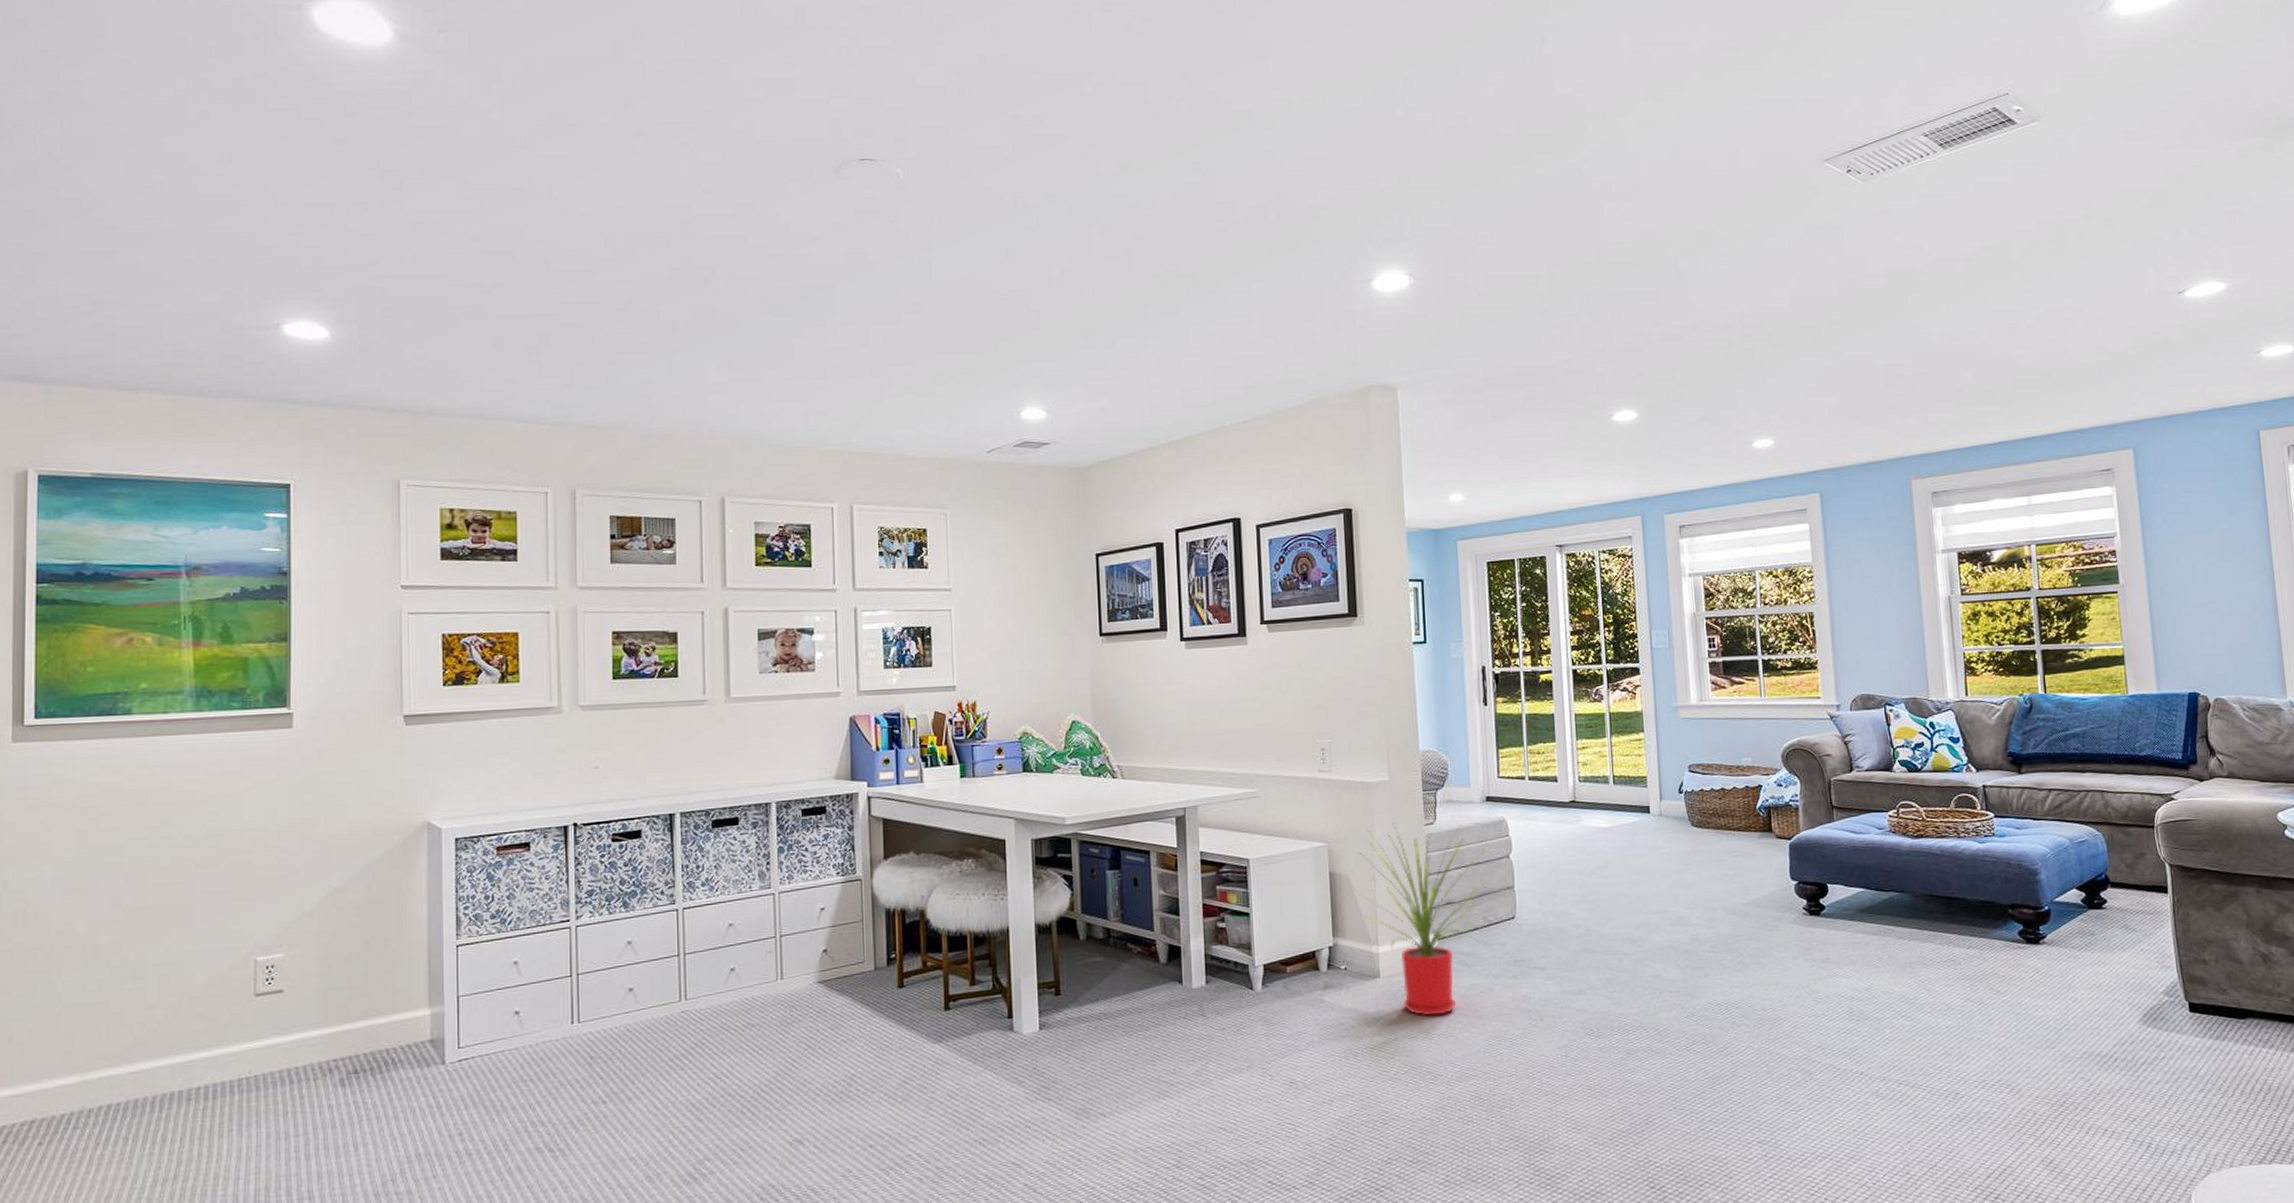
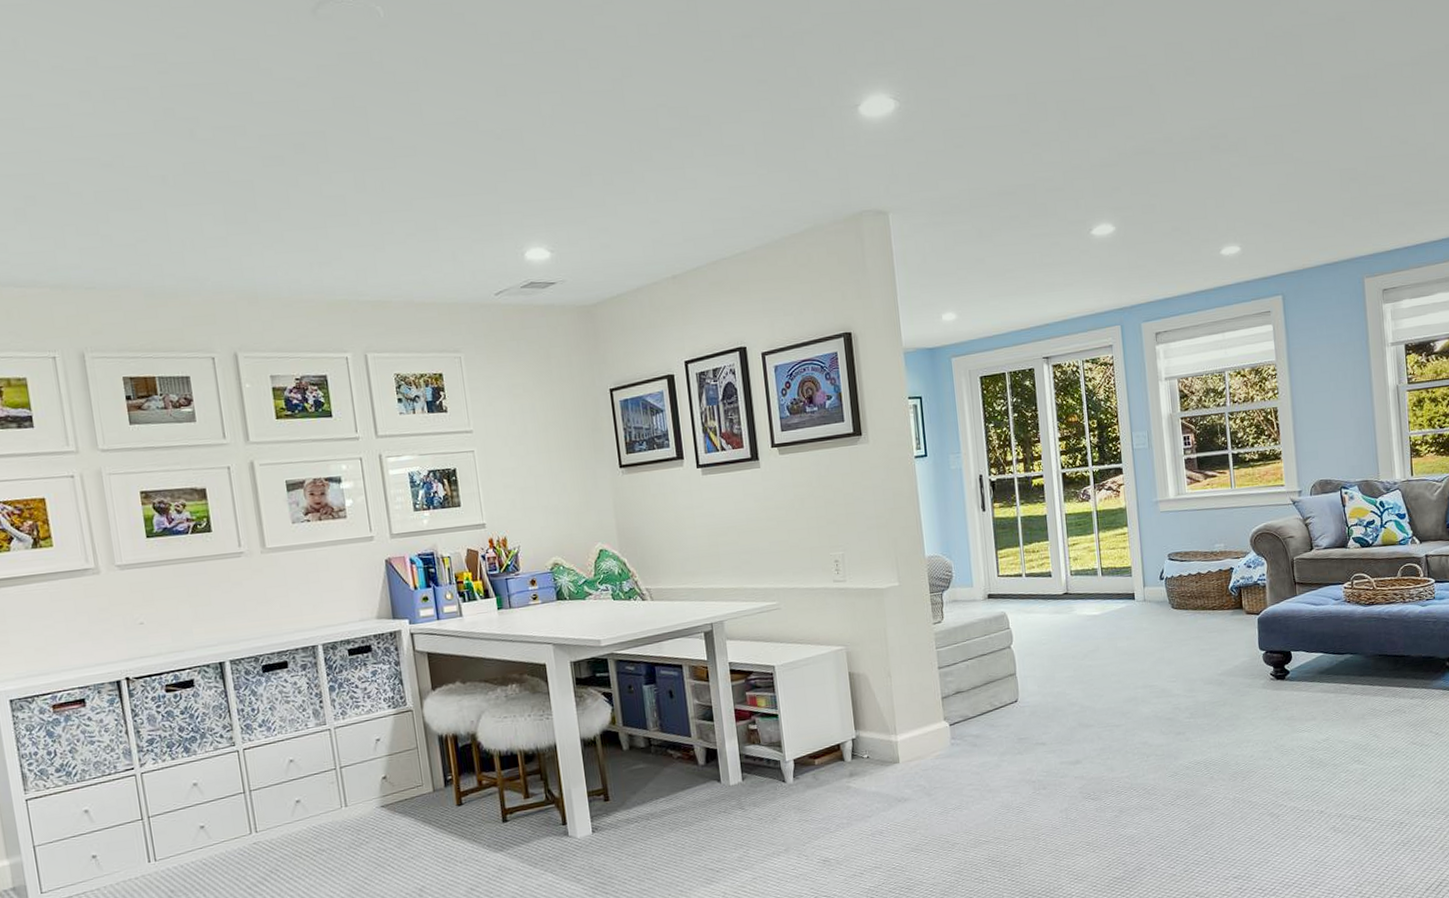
house plant: present [1352,823,1484,1016] -> none [870,621,990,793]

